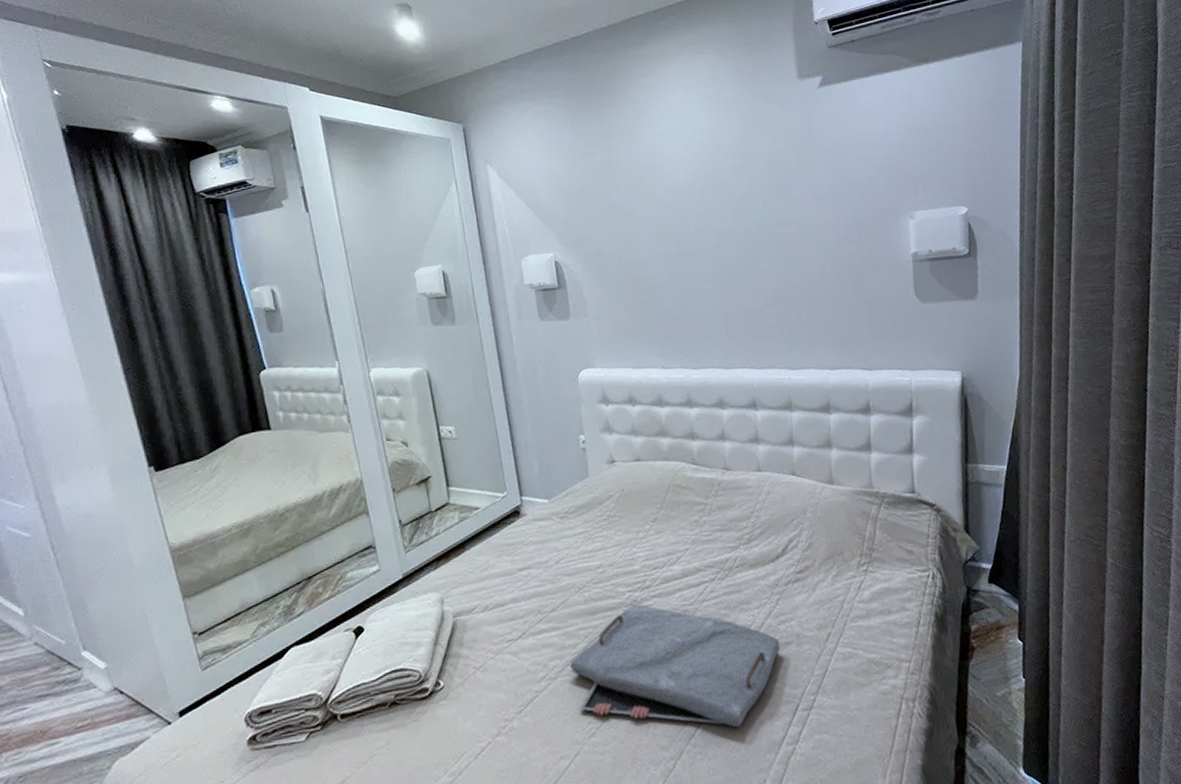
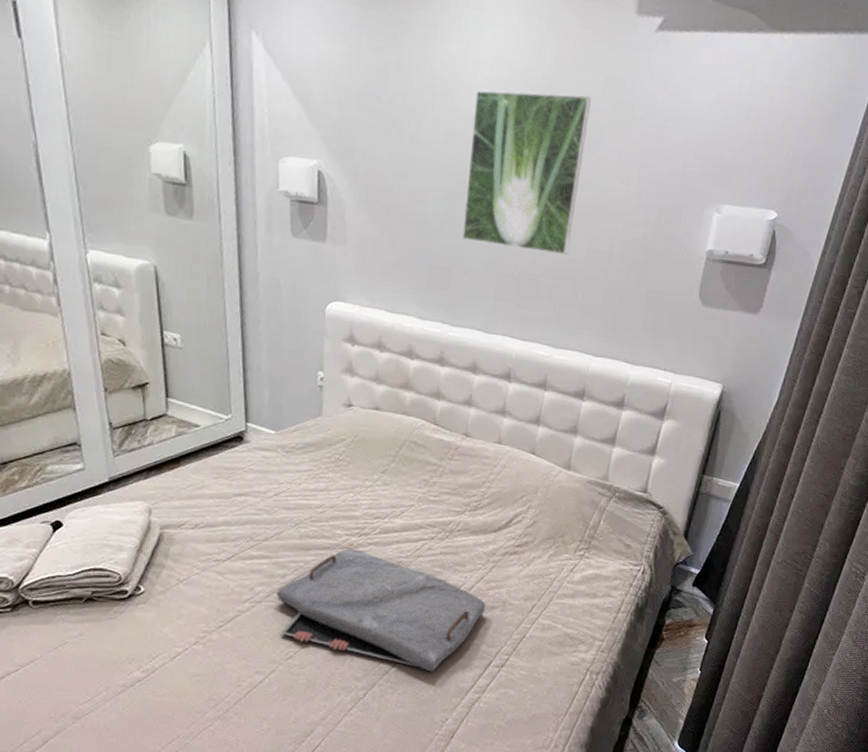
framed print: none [676,150,785,291] -> present [462,90,591,255]

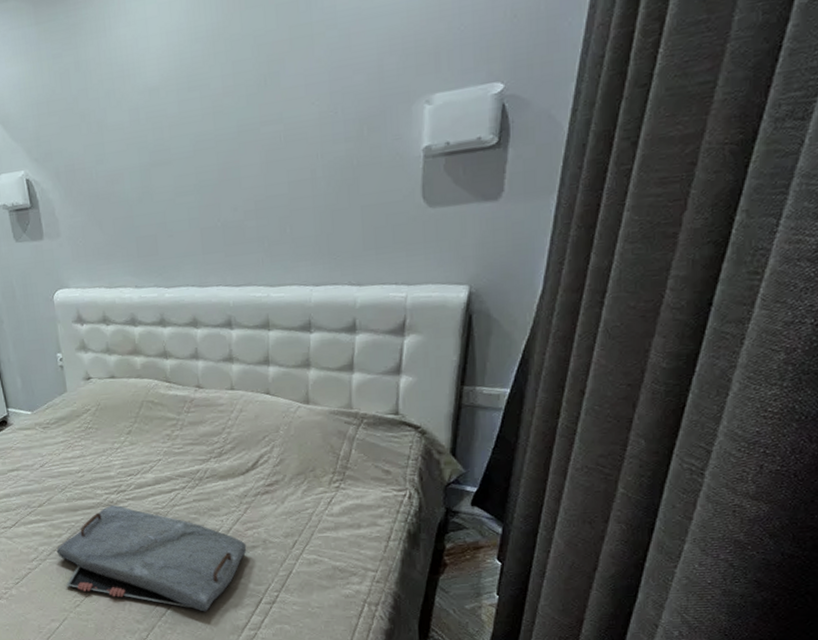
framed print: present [462,90,591,255] -> none [150,30,269,205]

